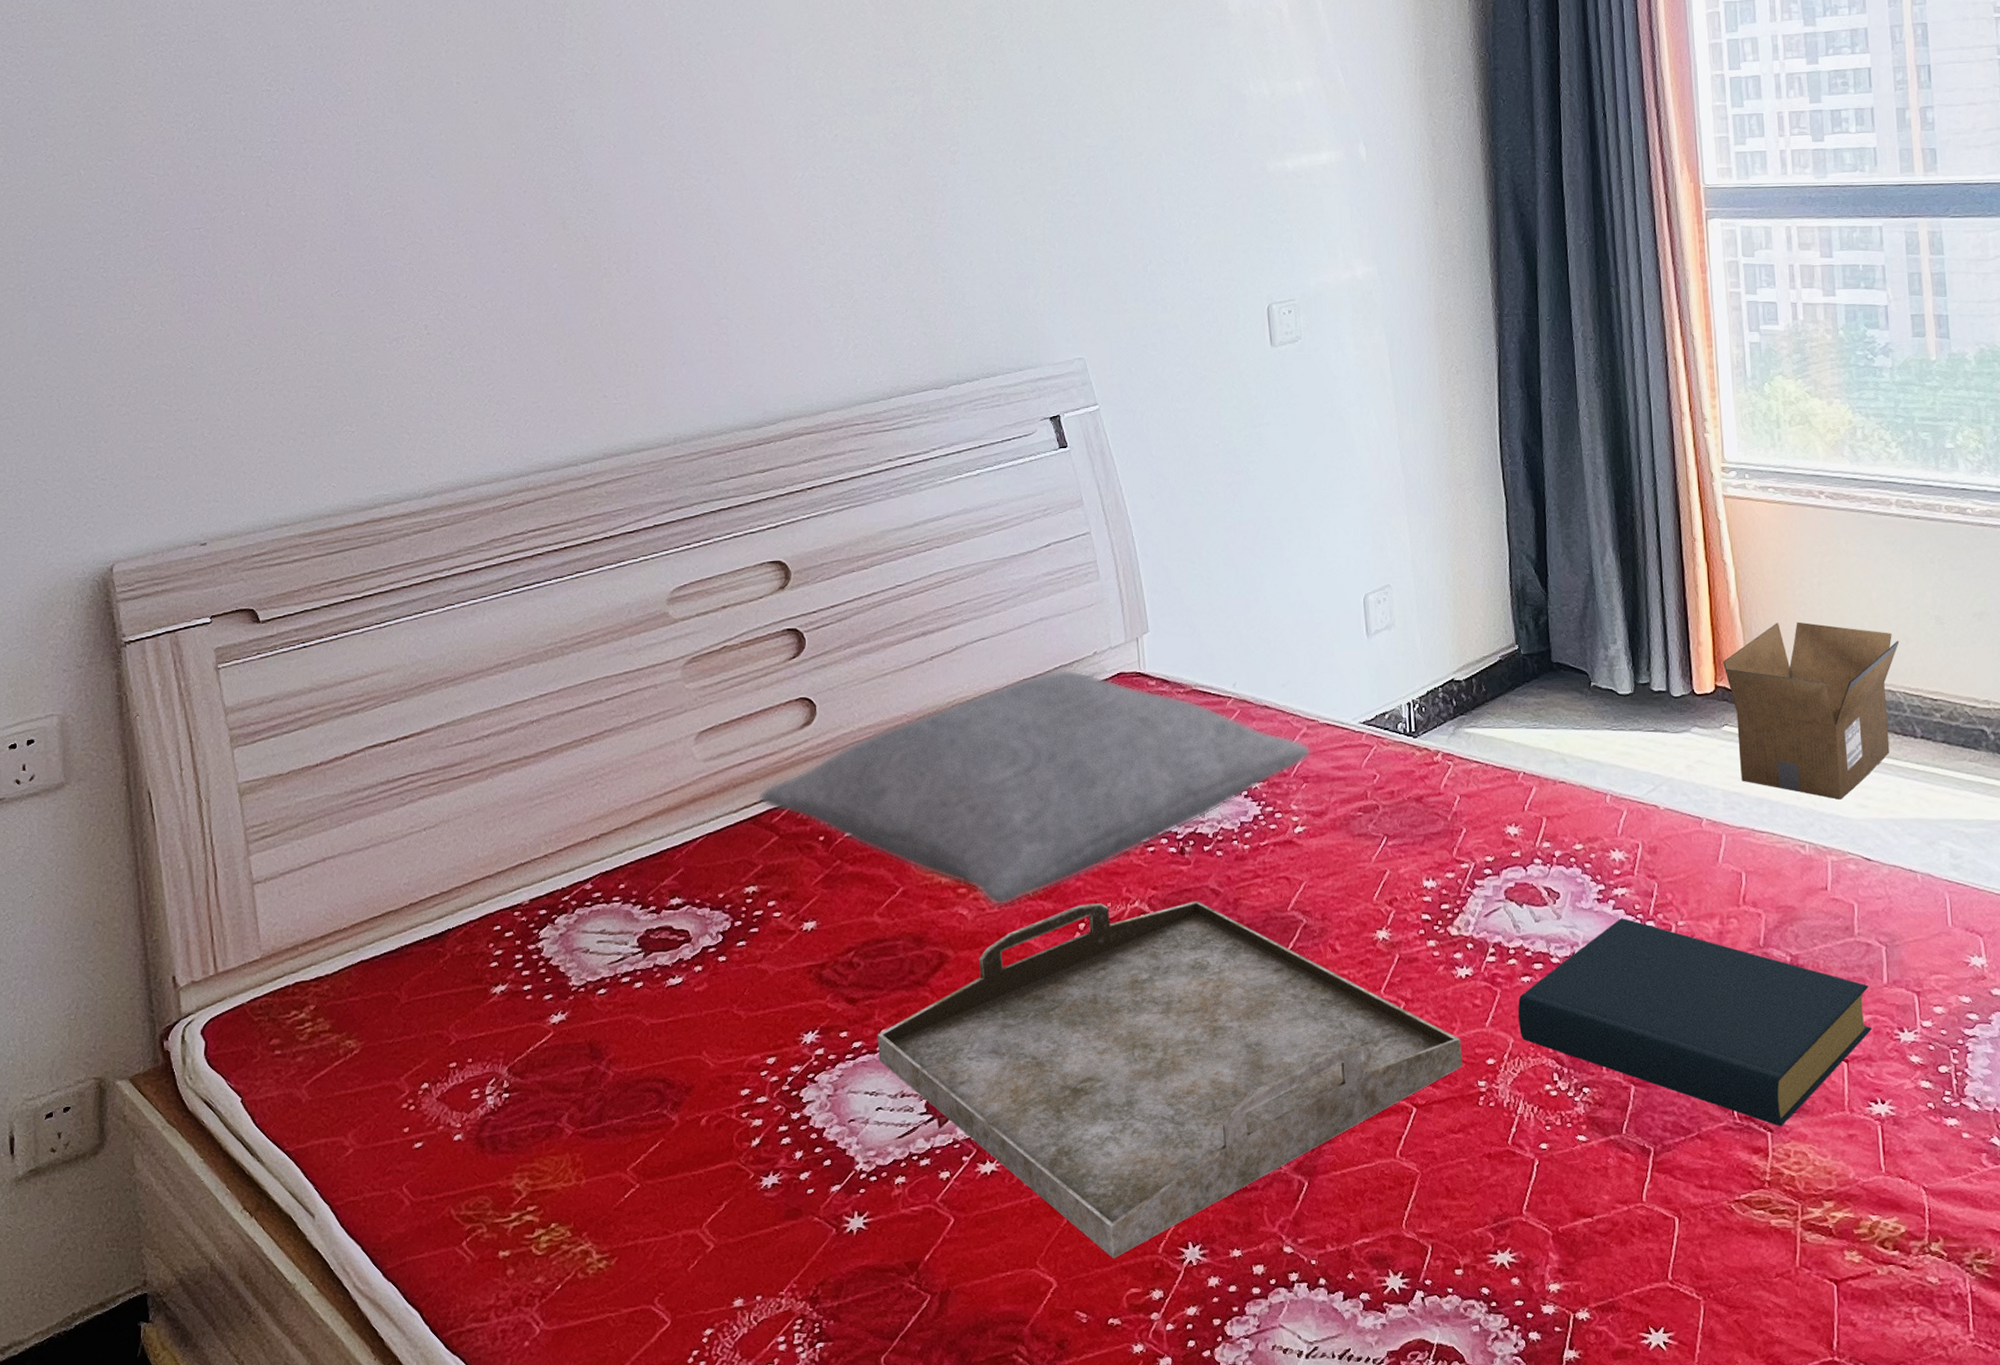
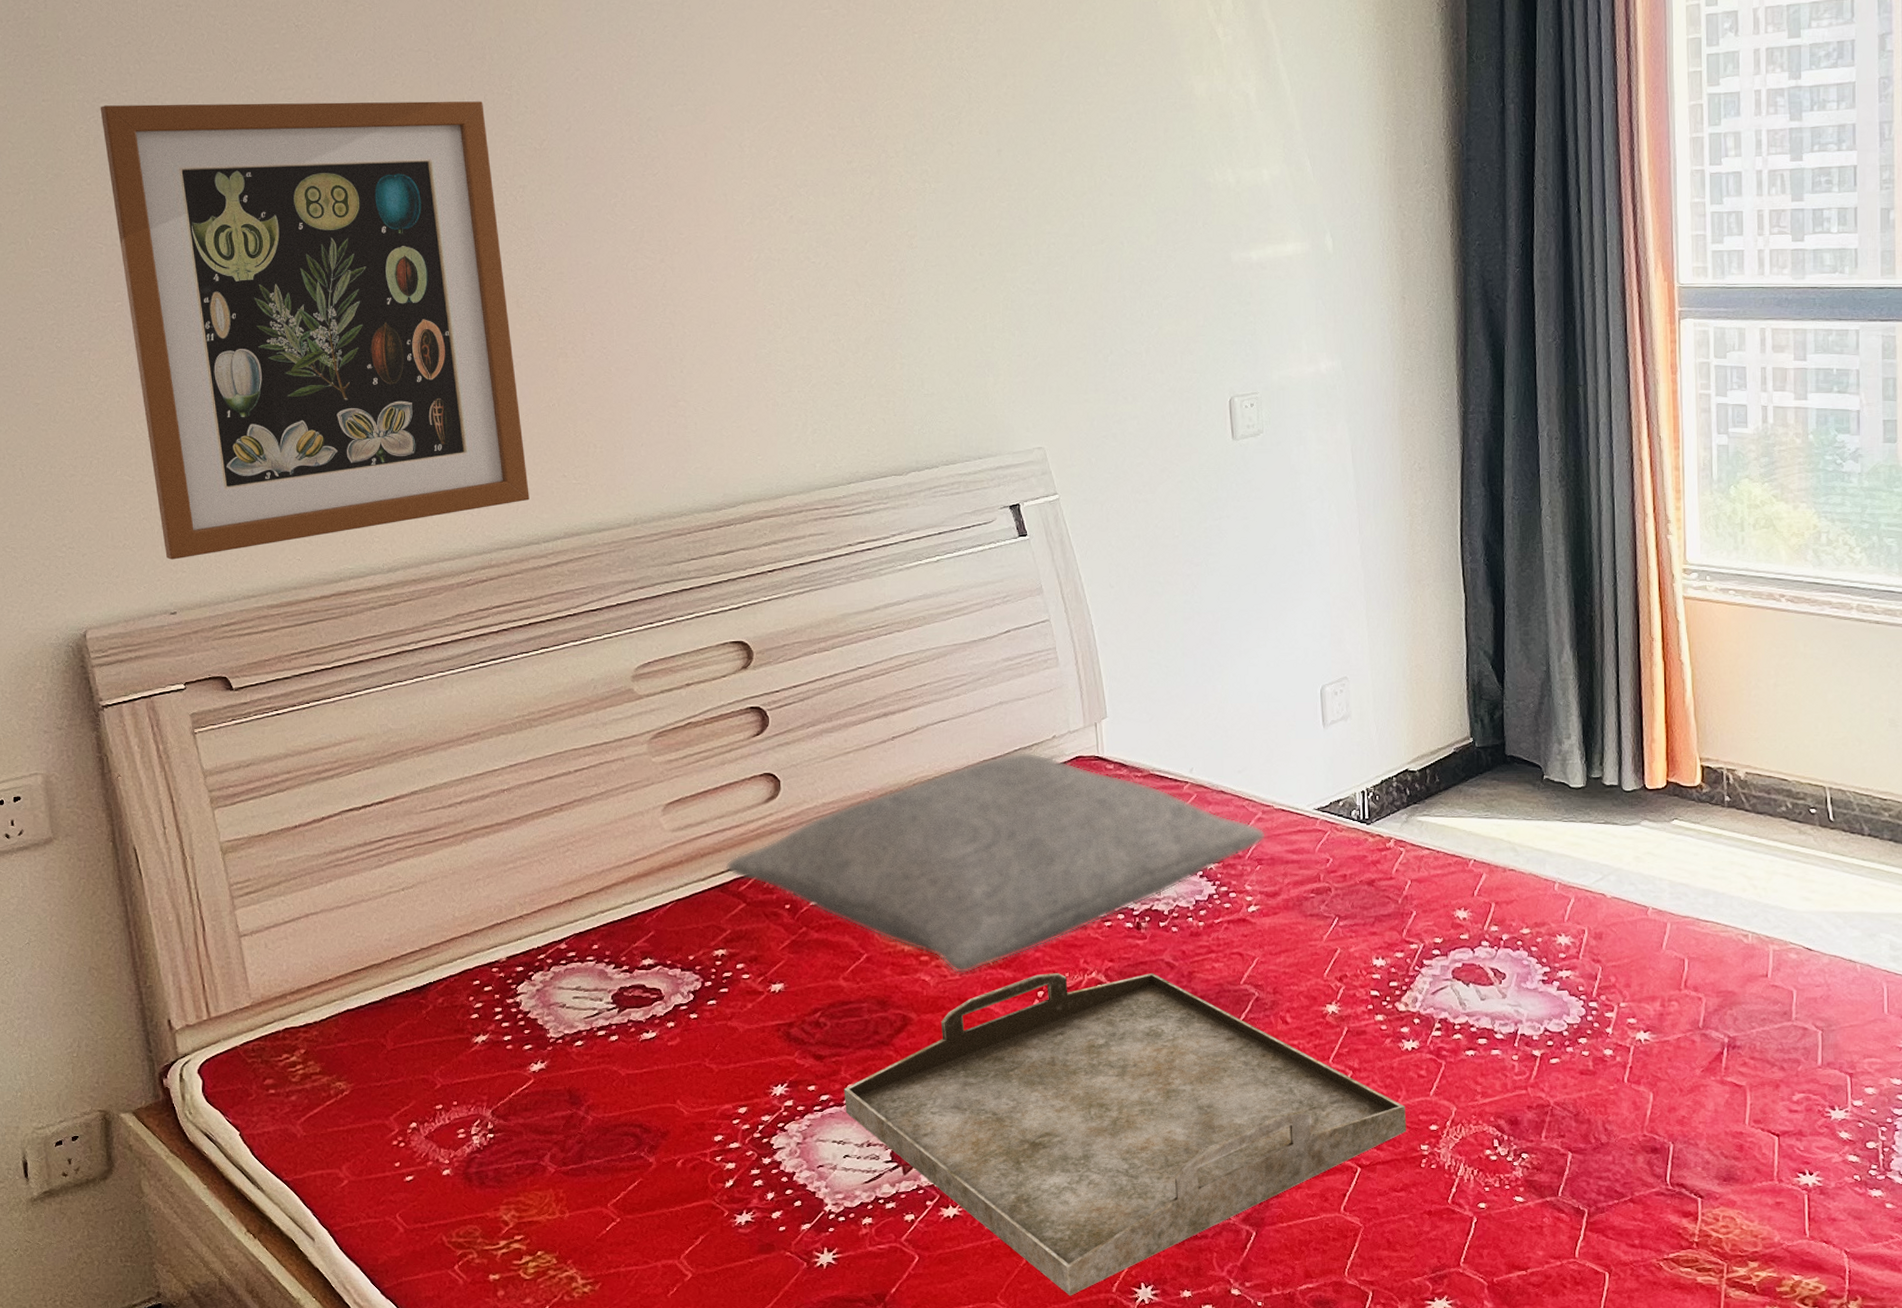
wall art: none [160,29,569,489] -> present [100,101,529,560]
hardback book: present [1517,918,1872,1126] -> none [1461,999,1804,1193]
cardboard box: present [1723,622,1899,800] -> none [1676,721,1852,892]

